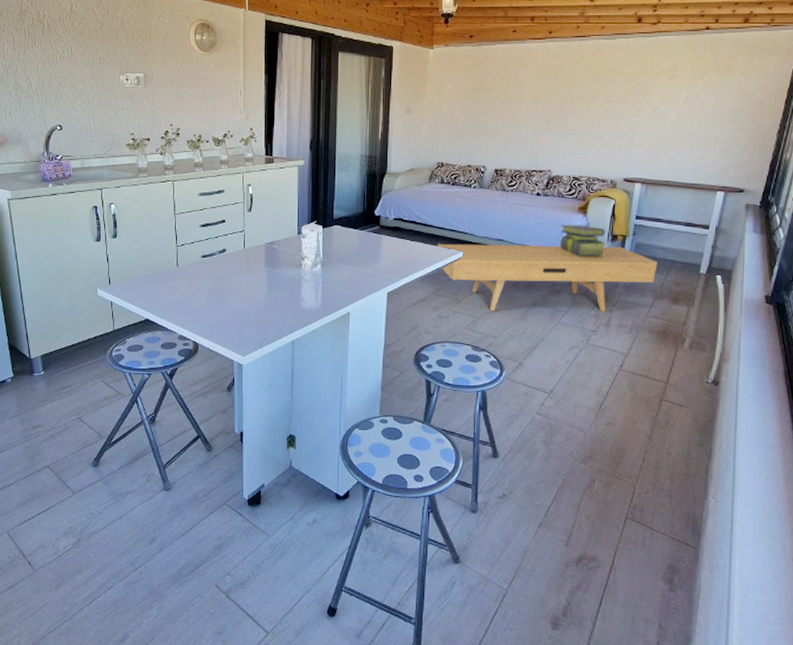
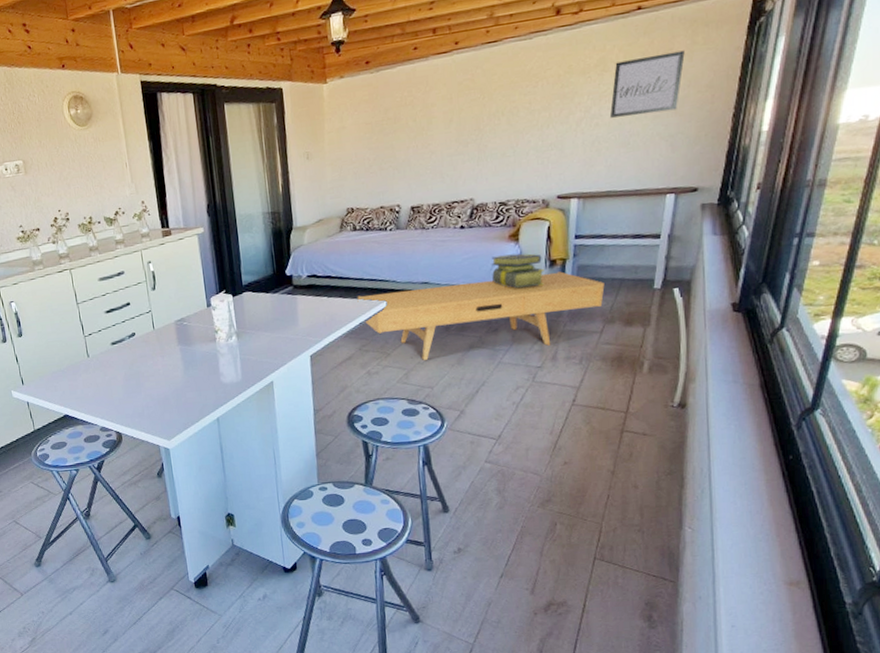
wall art: none [675,70,742,119] -> present [609,50,685,118]

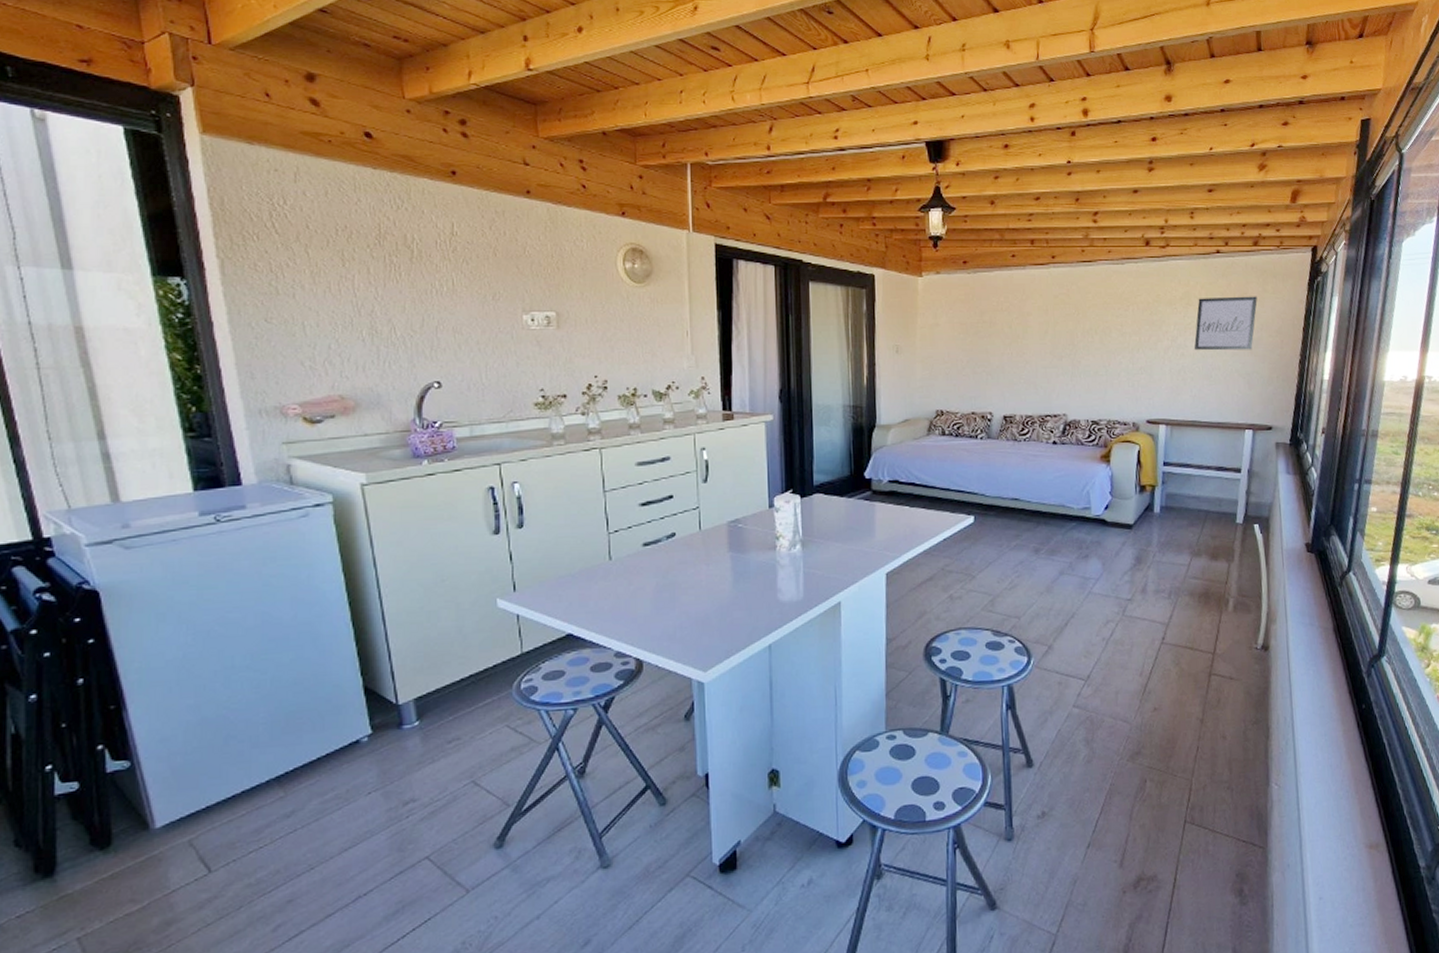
tv console: present [357,271,605,360] -> none [942,498,1192,586]
stack of books: present [491,253,544,289] -> none [1083,476,1134,513]

